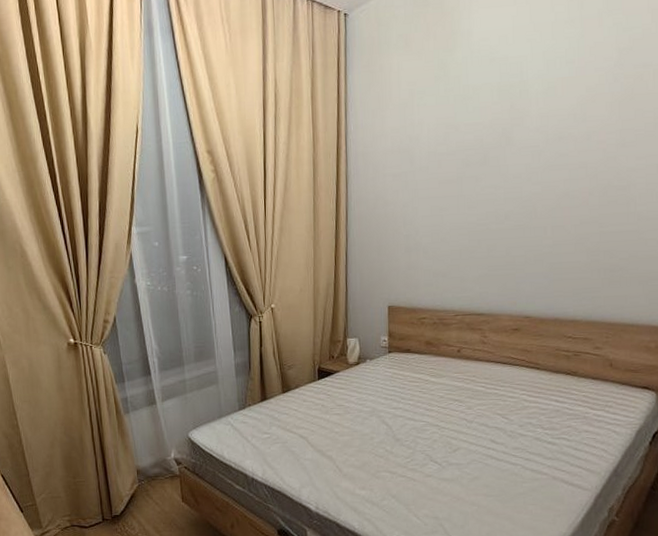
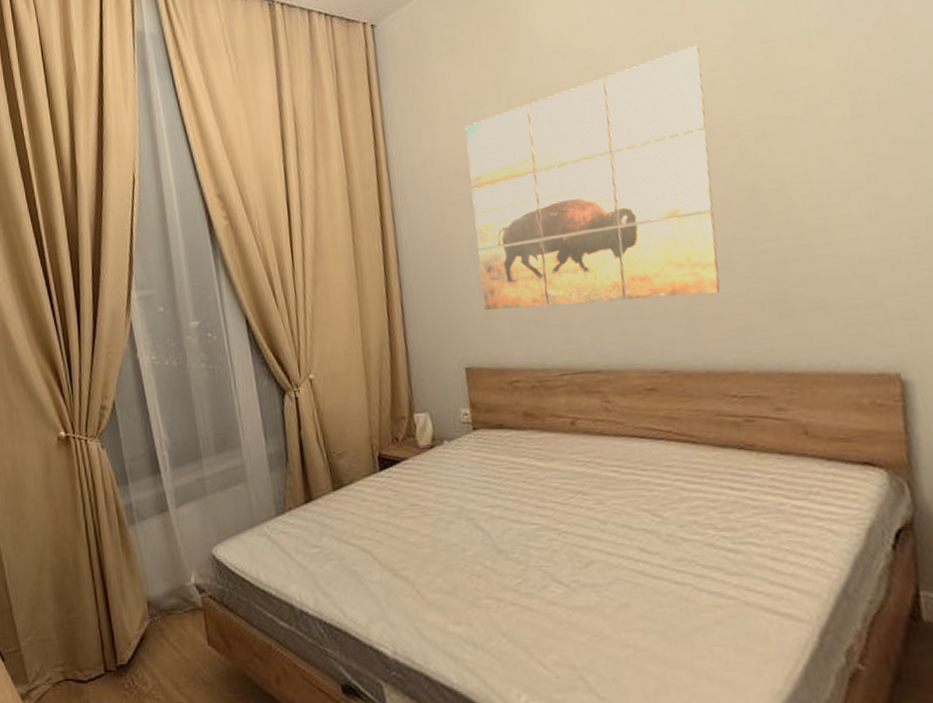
wall art: none [407,63,590,263] -> present [465,44,720,311]

